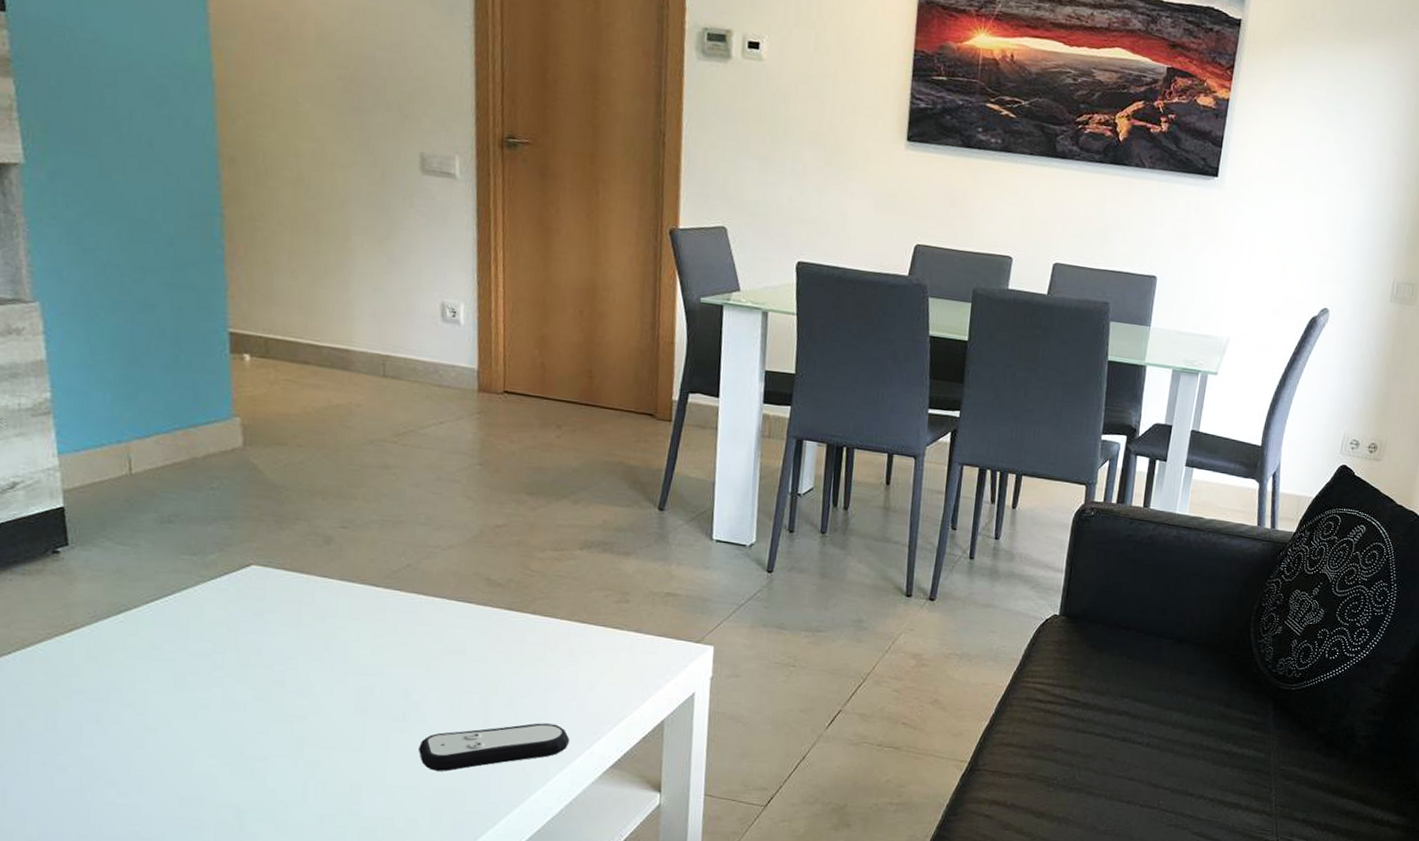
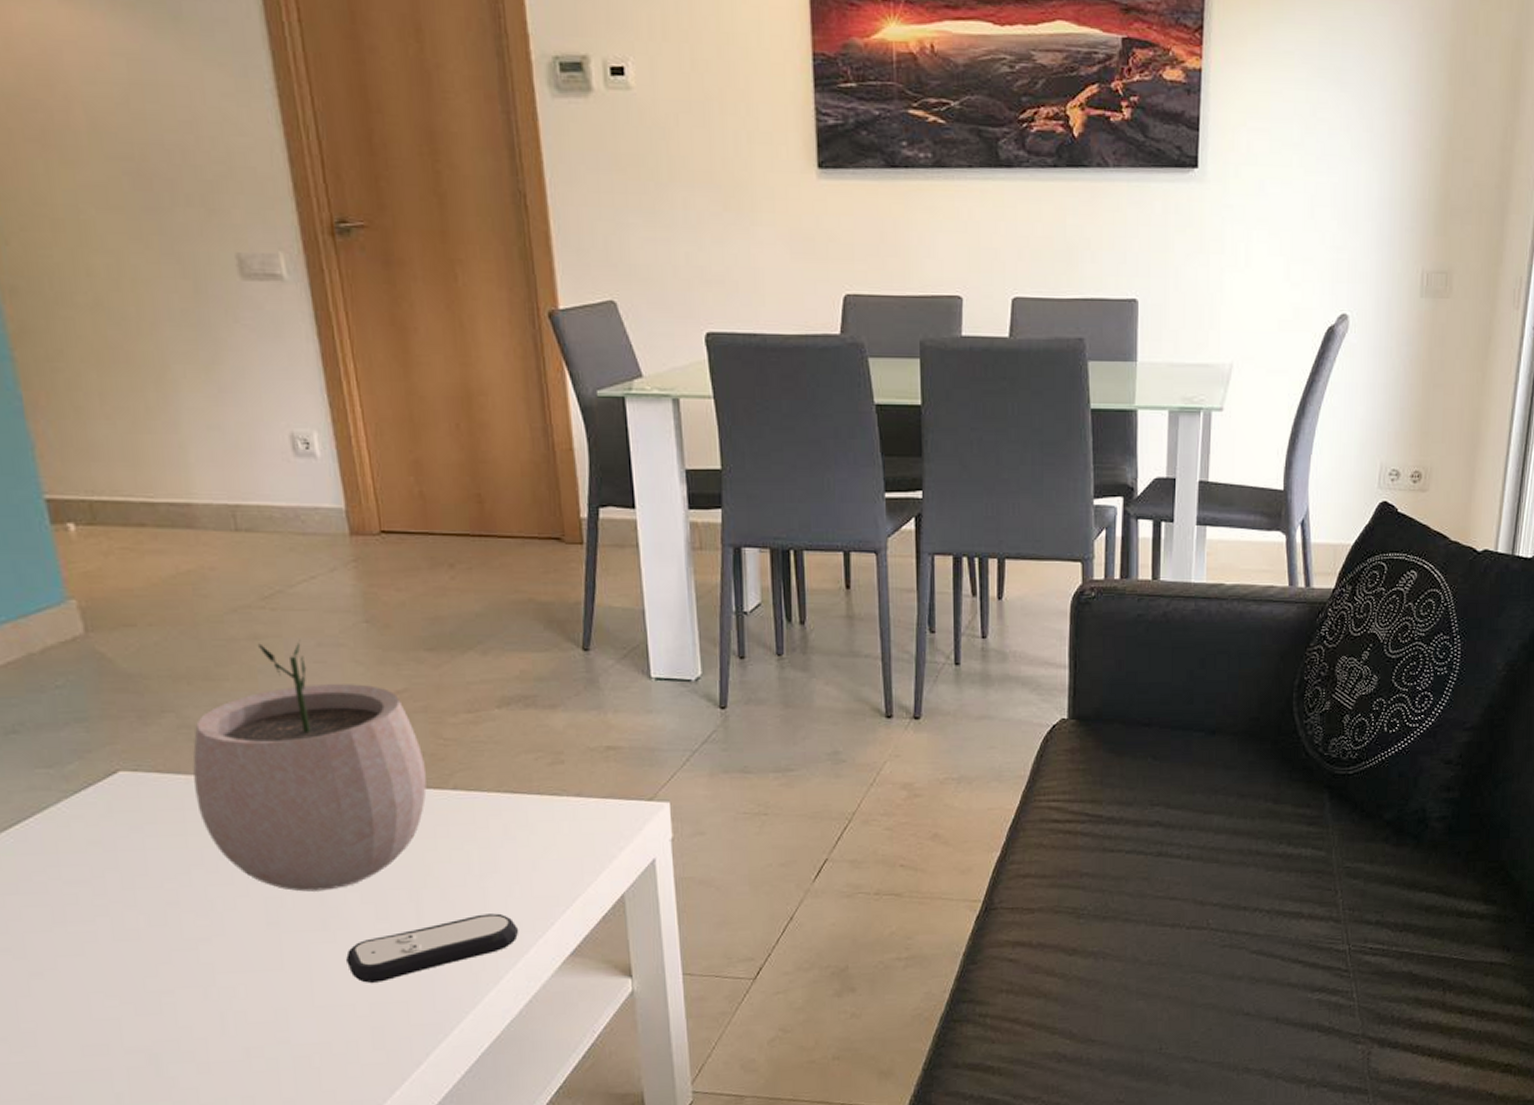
plant pot: none [313,472,512,687] -> present [192,639,427,892]

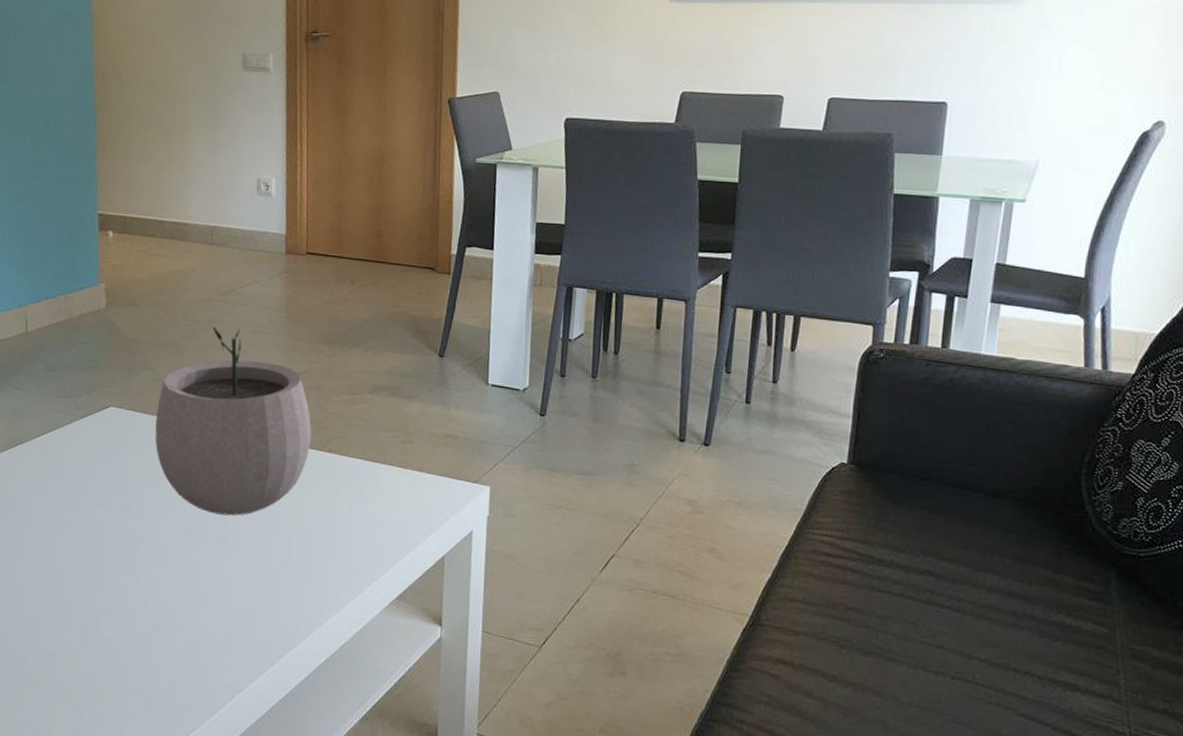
remote control: present [345,913,519,983] -> none [233,553,361,594]

